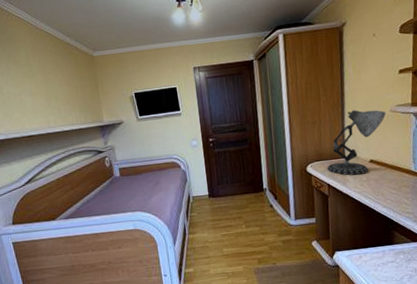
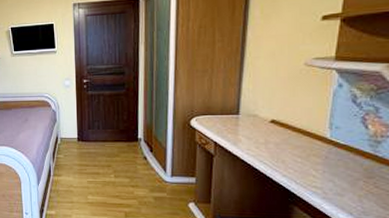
desk lamp: present [327,110,386,176] -> none [216,60,298,135]

